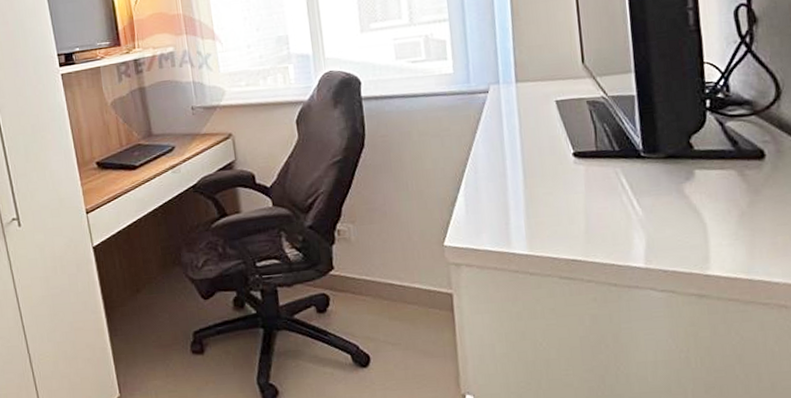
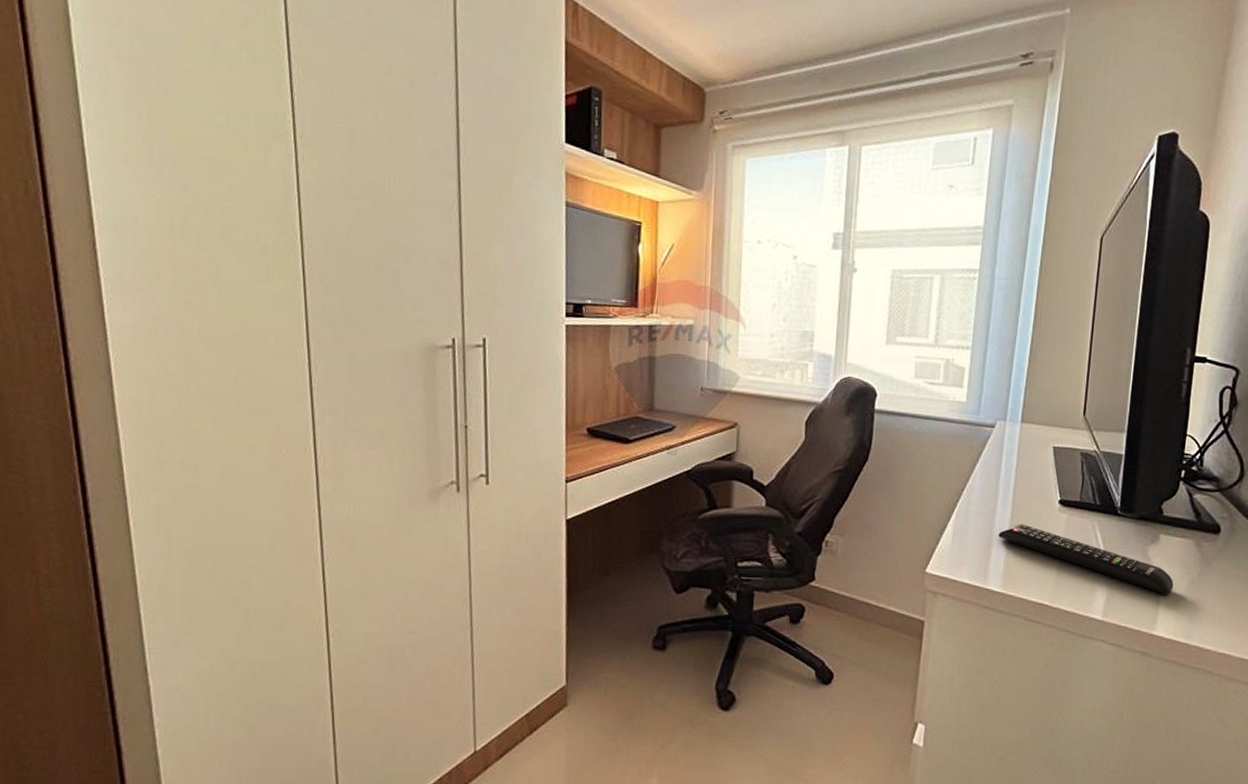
remote control: none [513,182,722,232] -> present [998,524,1174,596]

